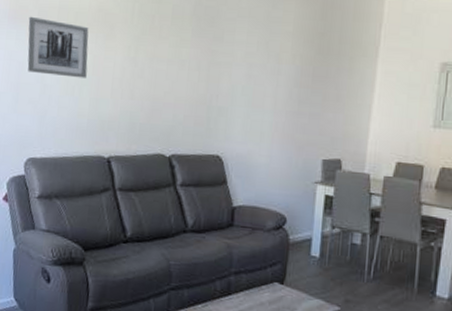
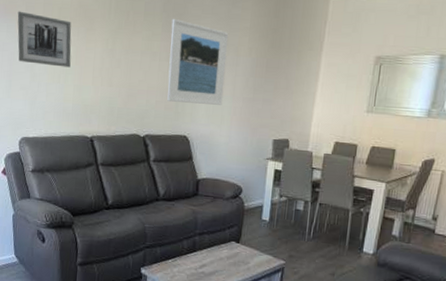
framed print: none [197,23,269,120] -> present [167,19,229,105]

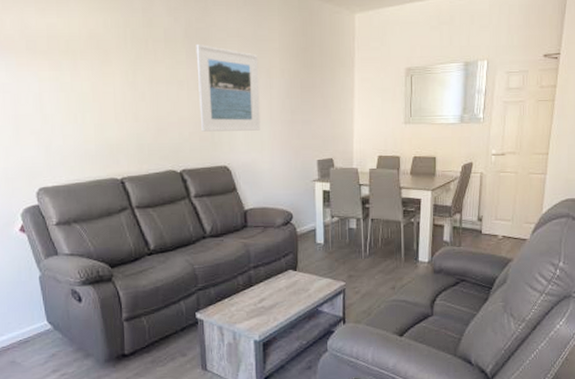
wall art: present [17,11,72,68] -> none [16,47,88,105]

